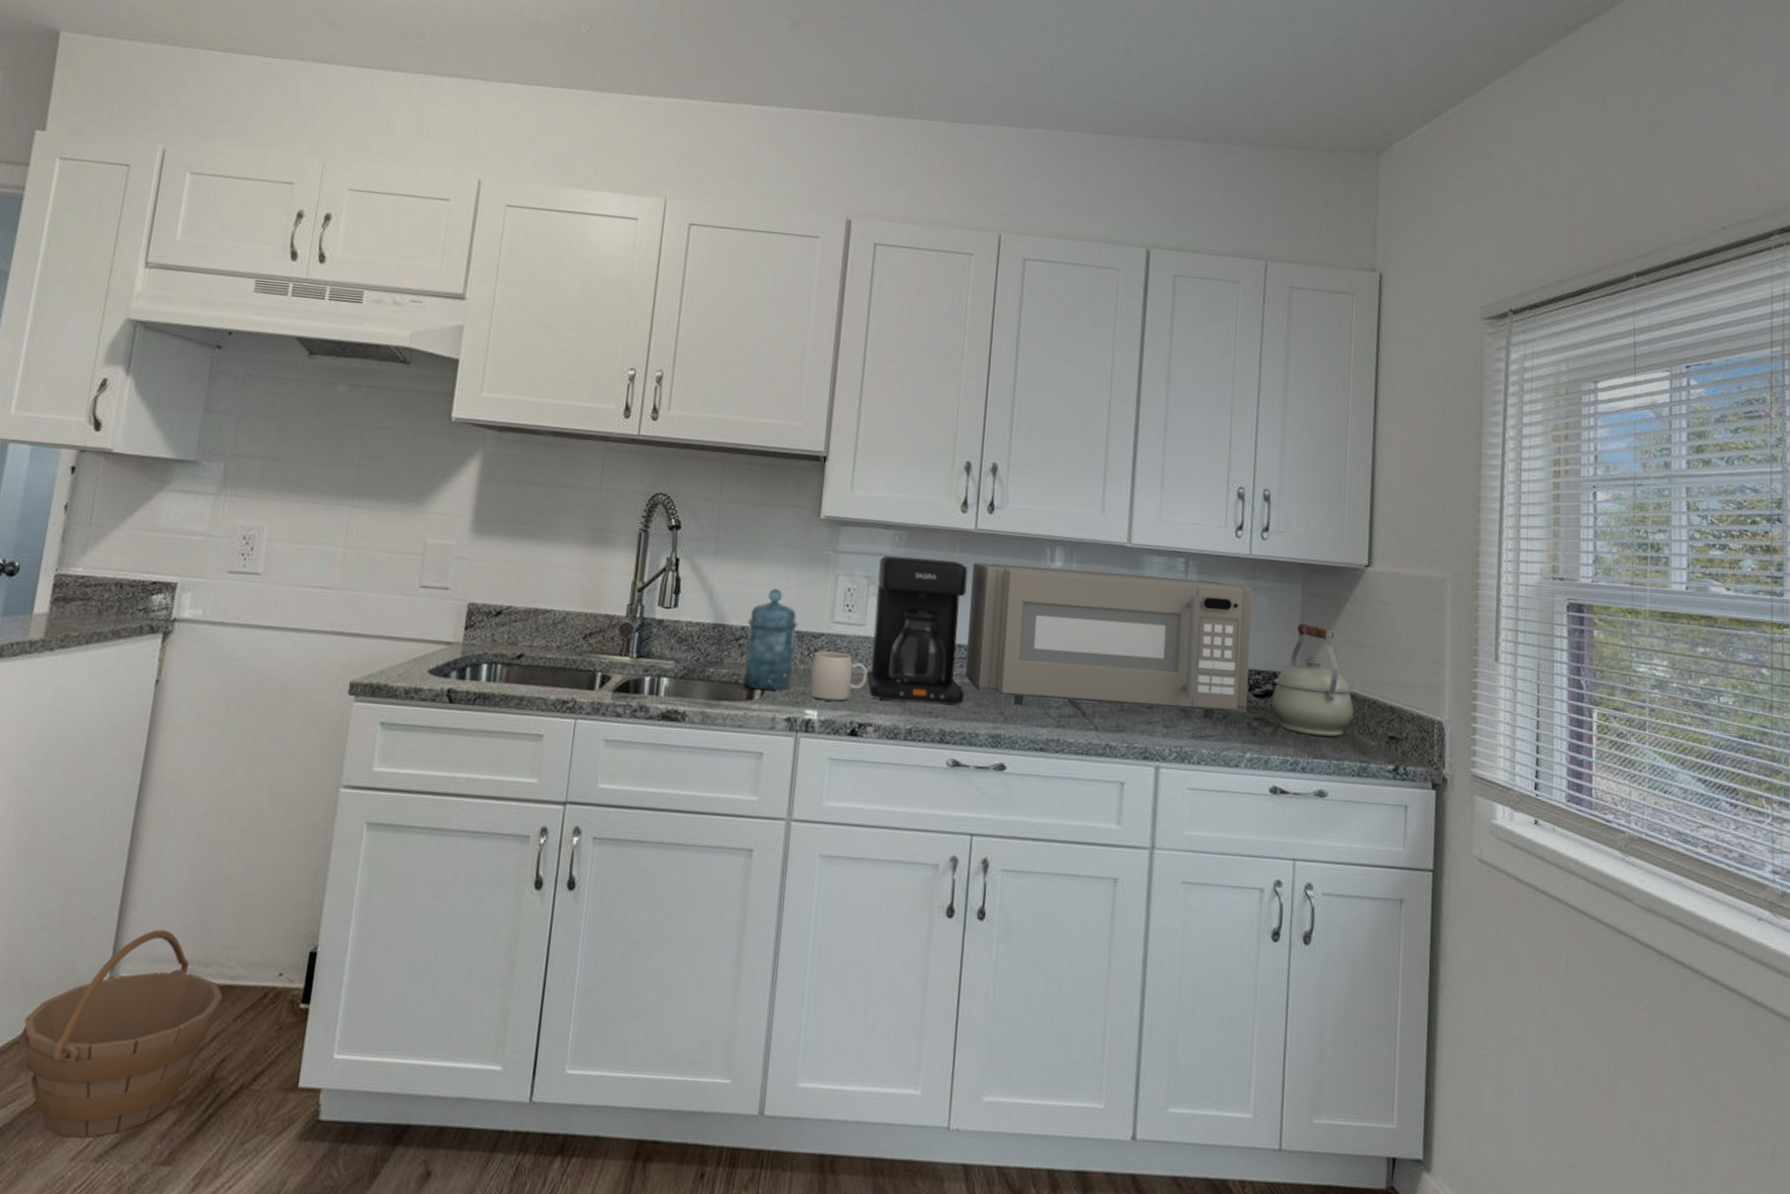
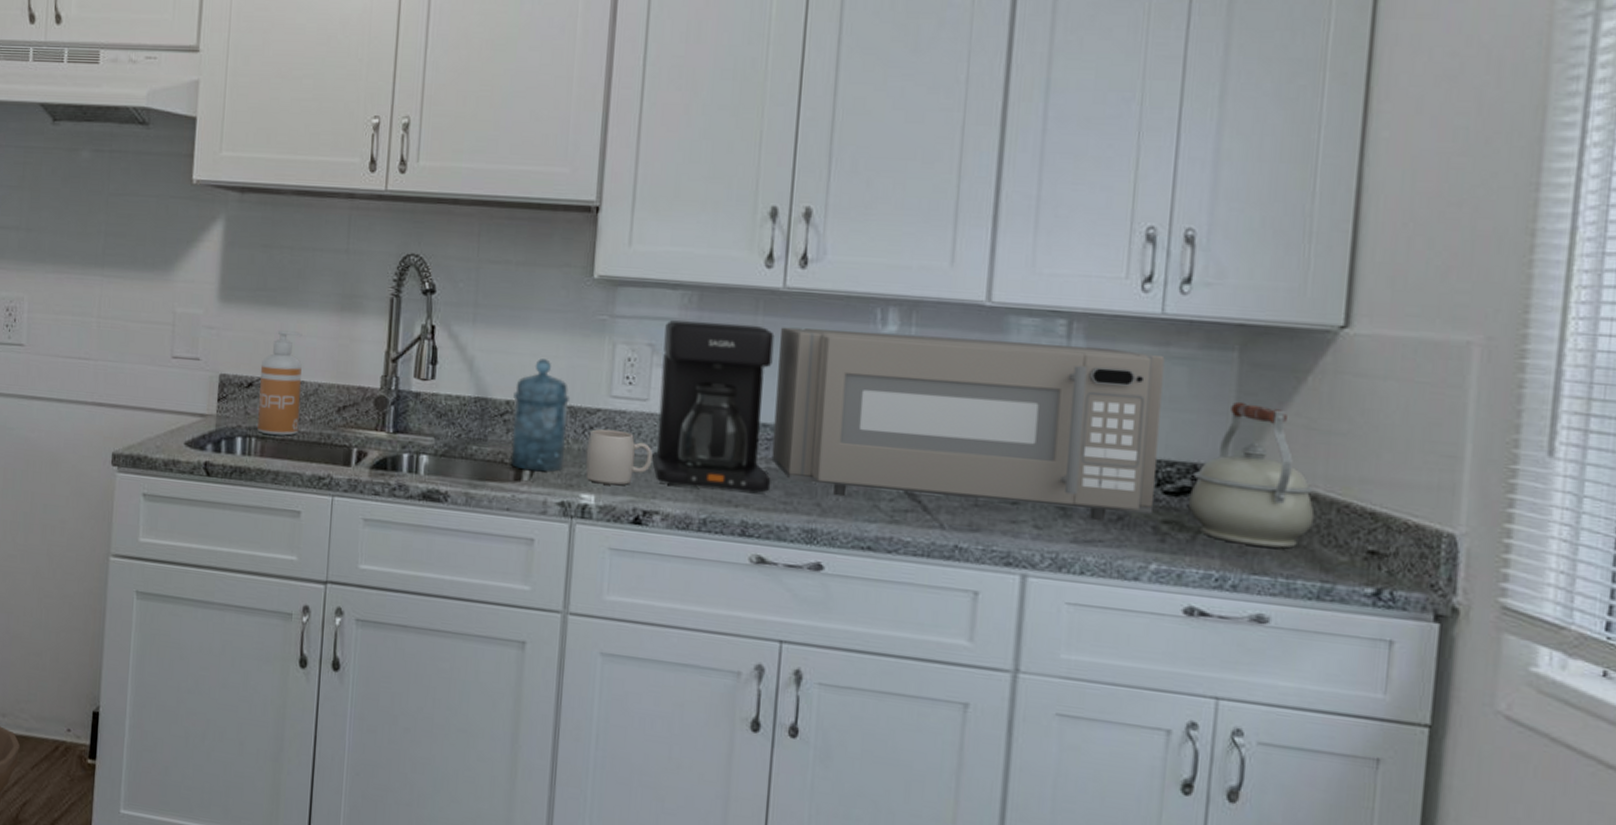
soap dispenser: none [504,561,553,662] -> present [257,330,303,436]

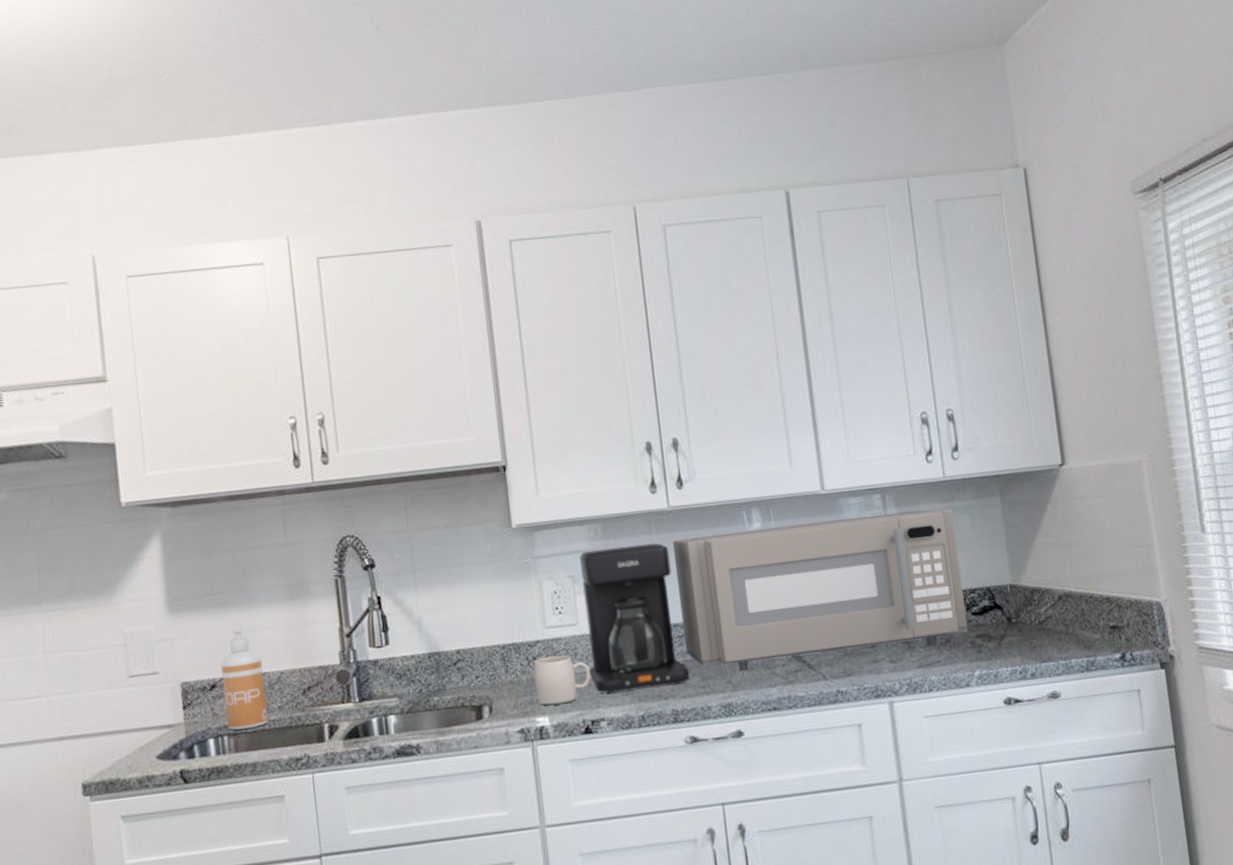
canister: present [510,359,571,472] -> none [462,606,518,709]
kettle: present [1188,401,1315,549] -> none [989,533,1073,642]

